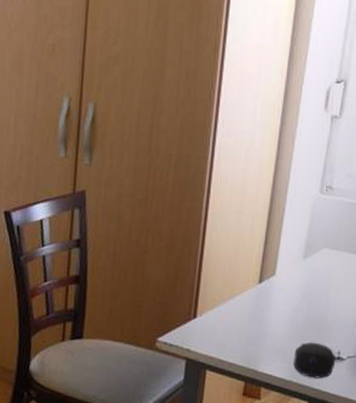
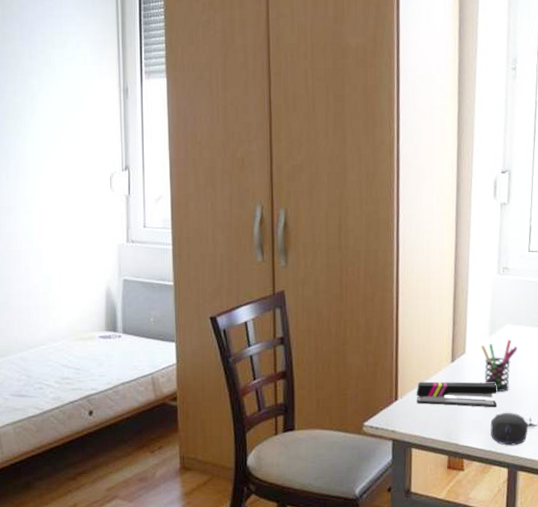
stapler: none [216,300,305,337] -> present [416,381,497,408]
pen holder: none [293,264,334,321] -> present [481,339,518,393]

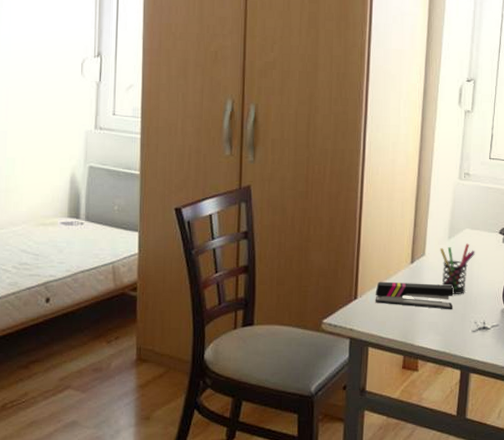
computer mouse: present [490,412,529,446] -> none [446,314,482,348]

